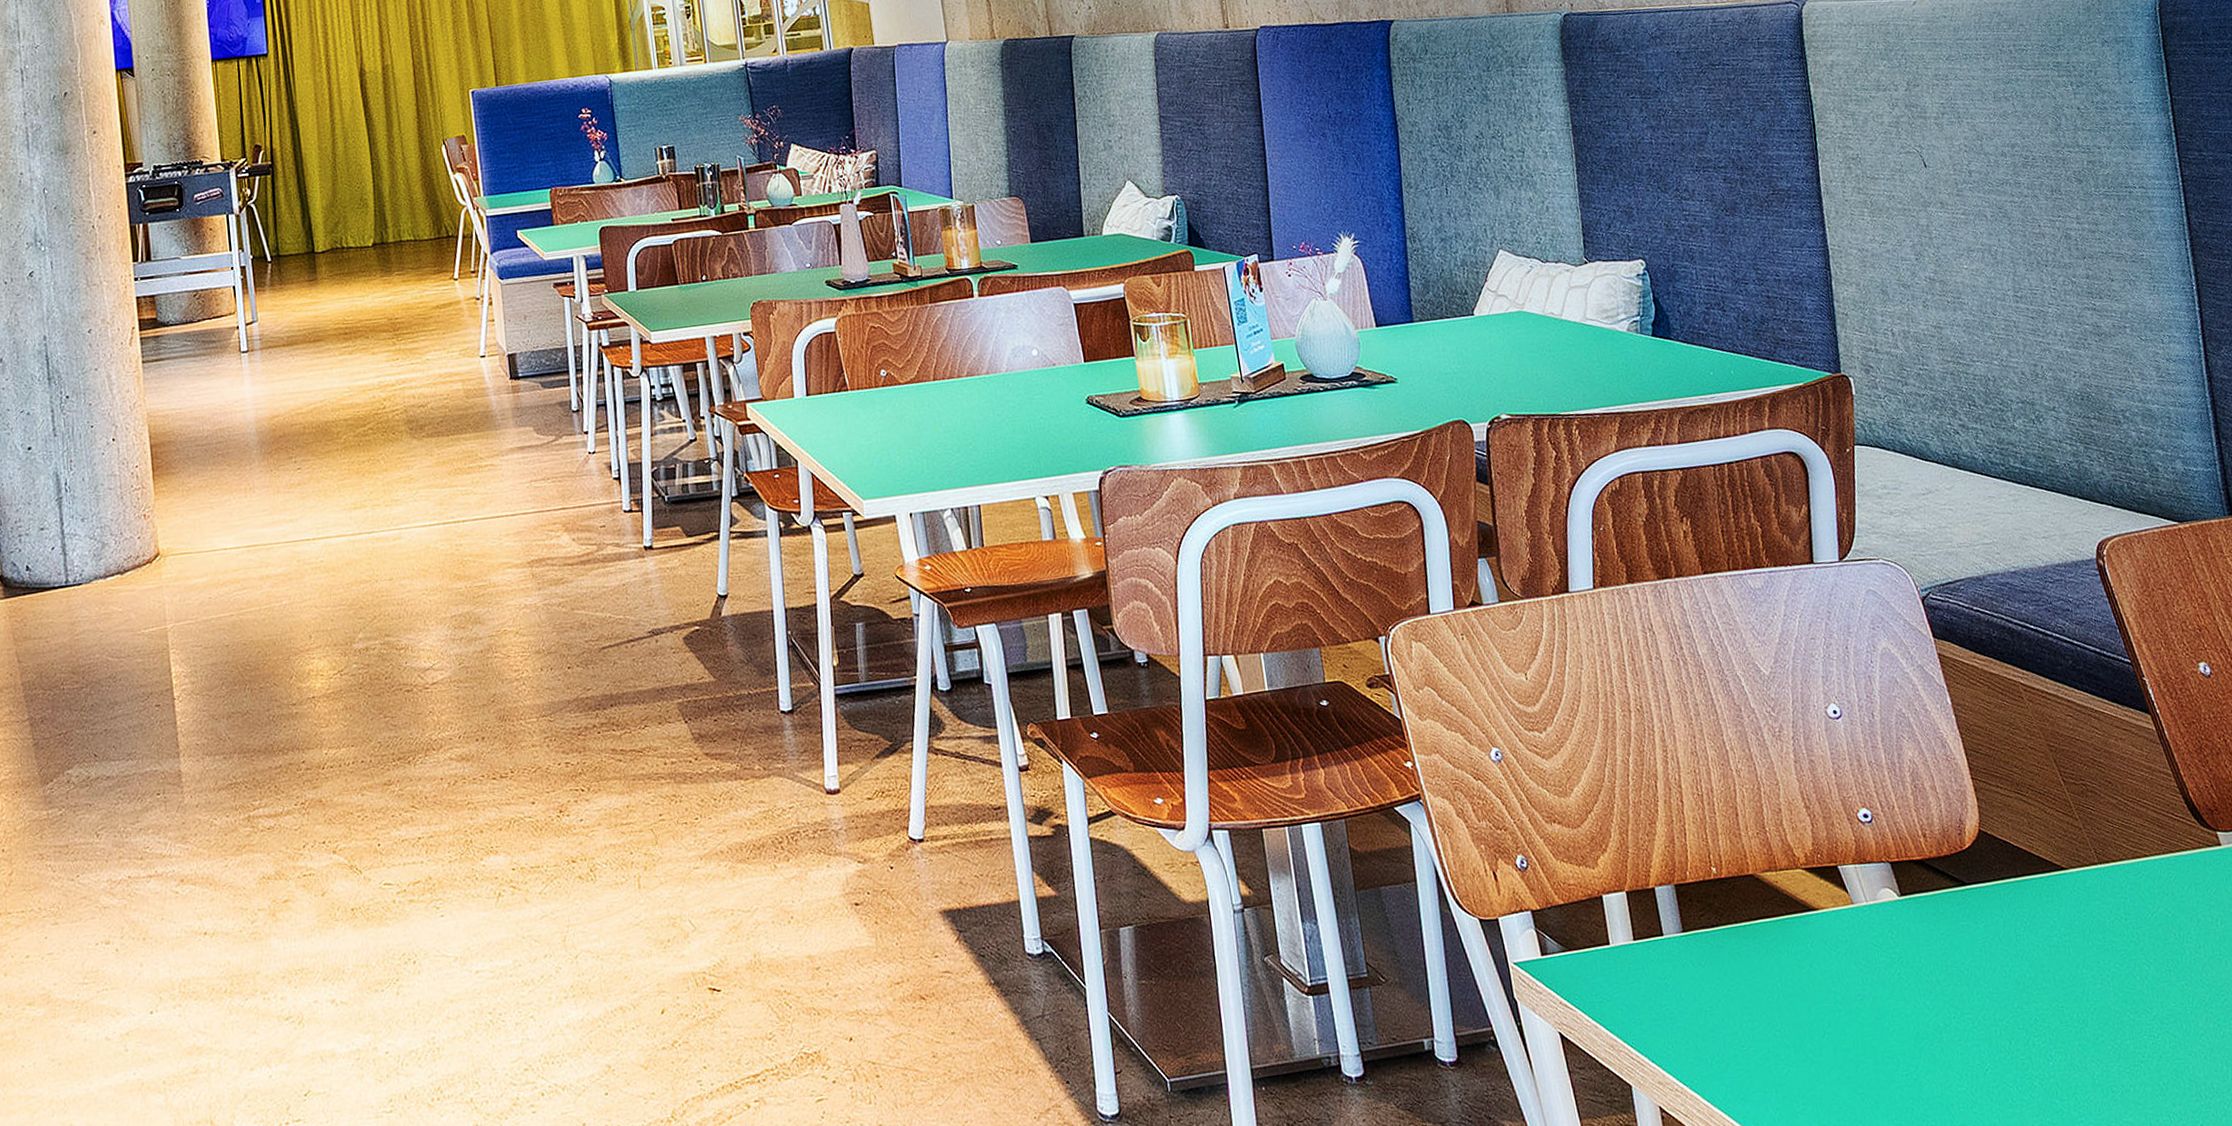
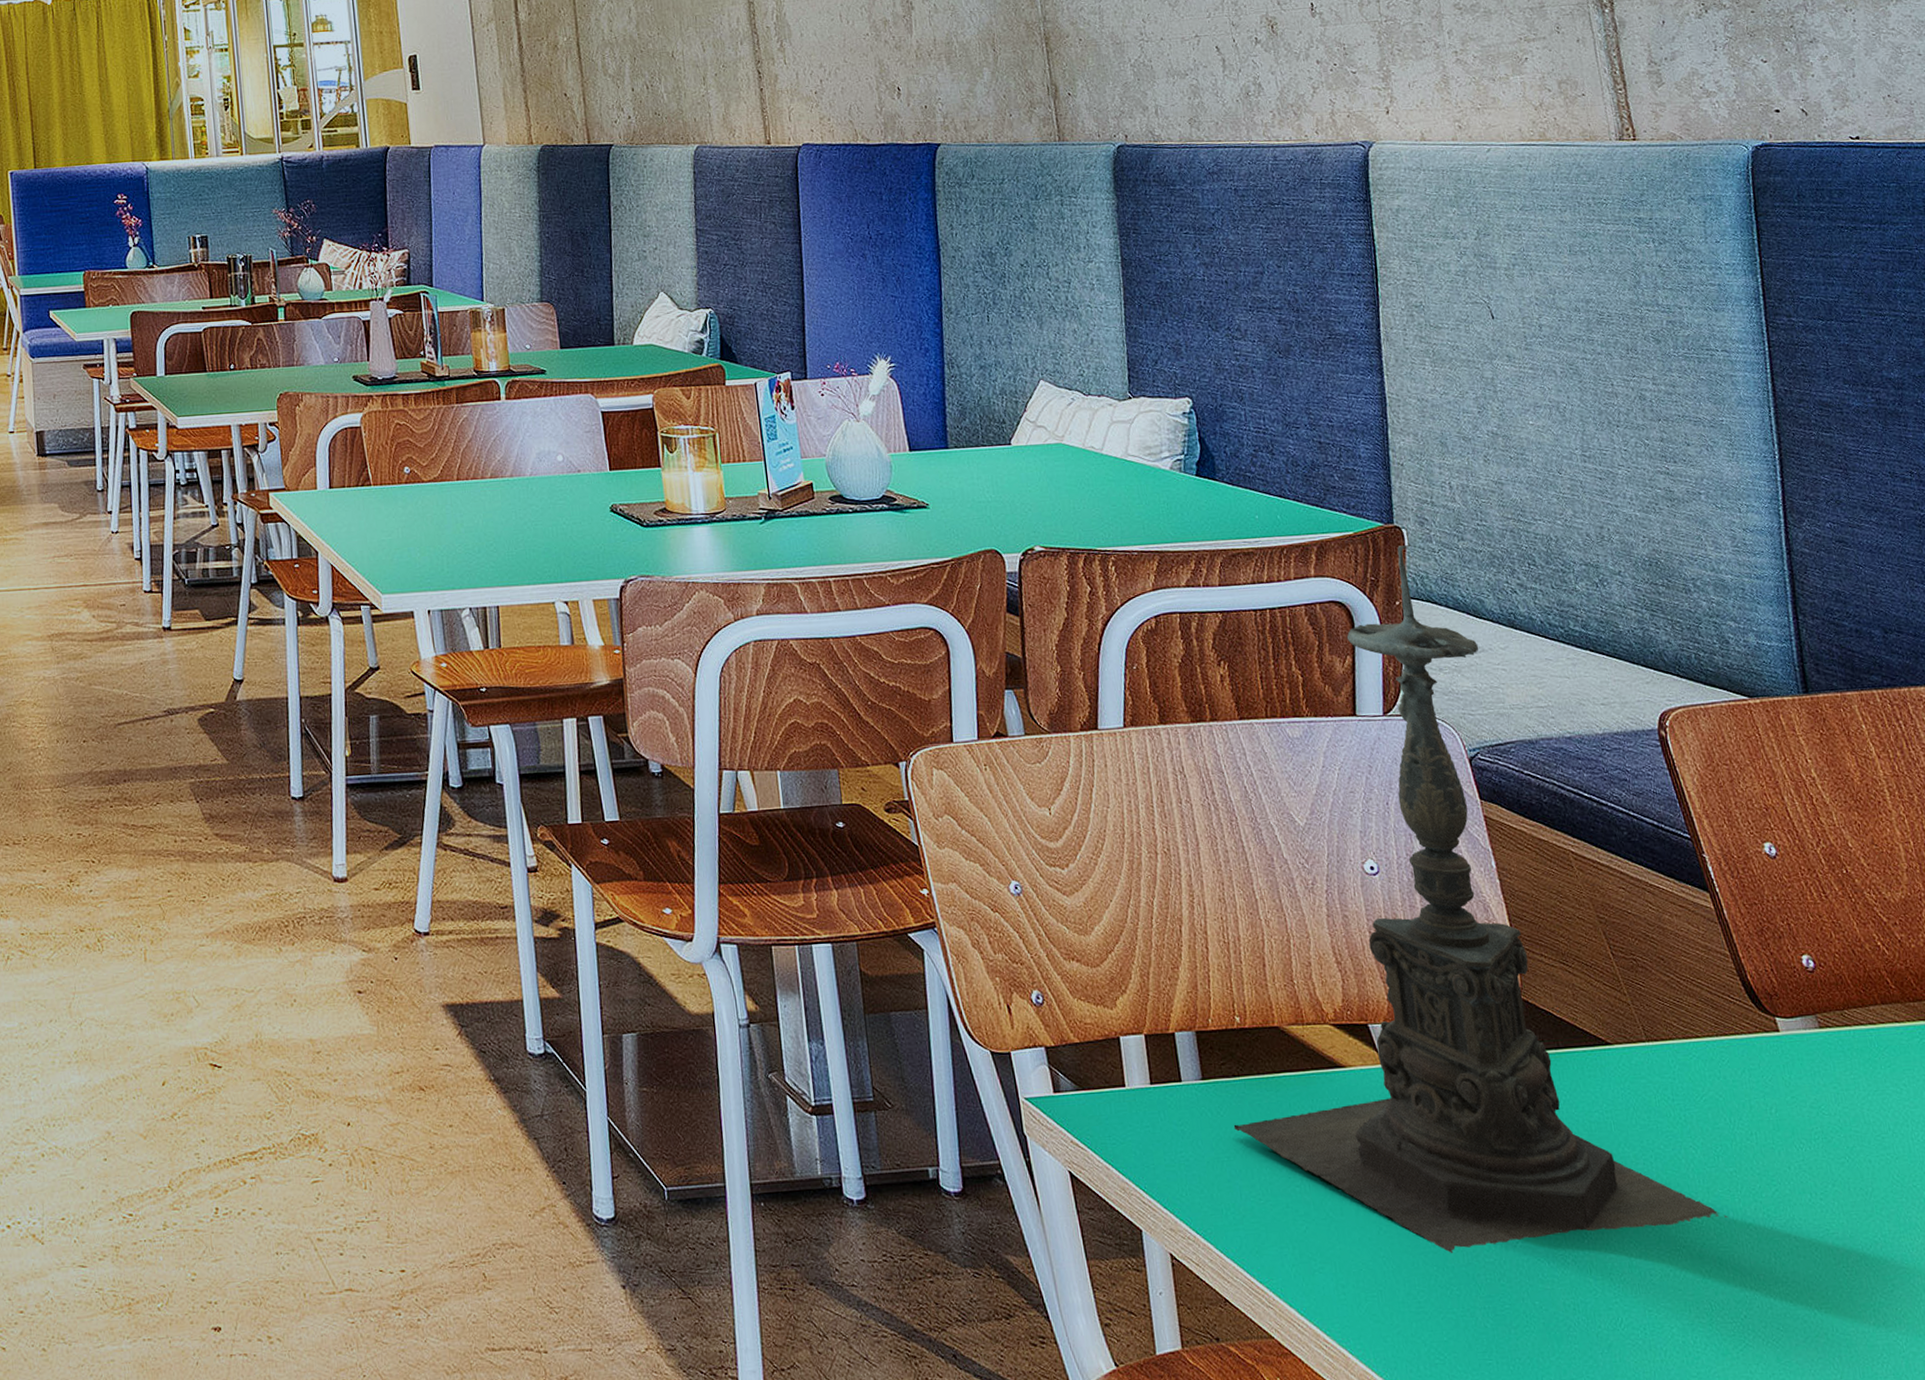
candle holder: none [1714,392,2182,1086] -> present [1233,545,1729,1254]

